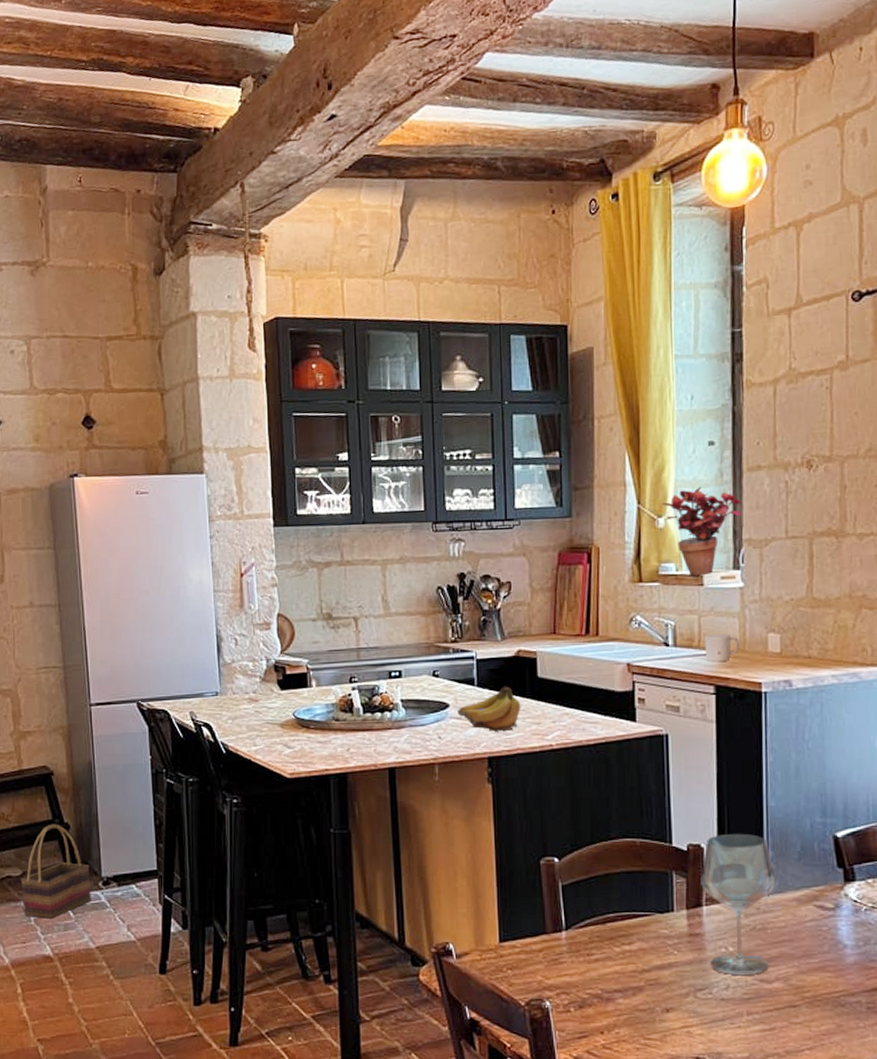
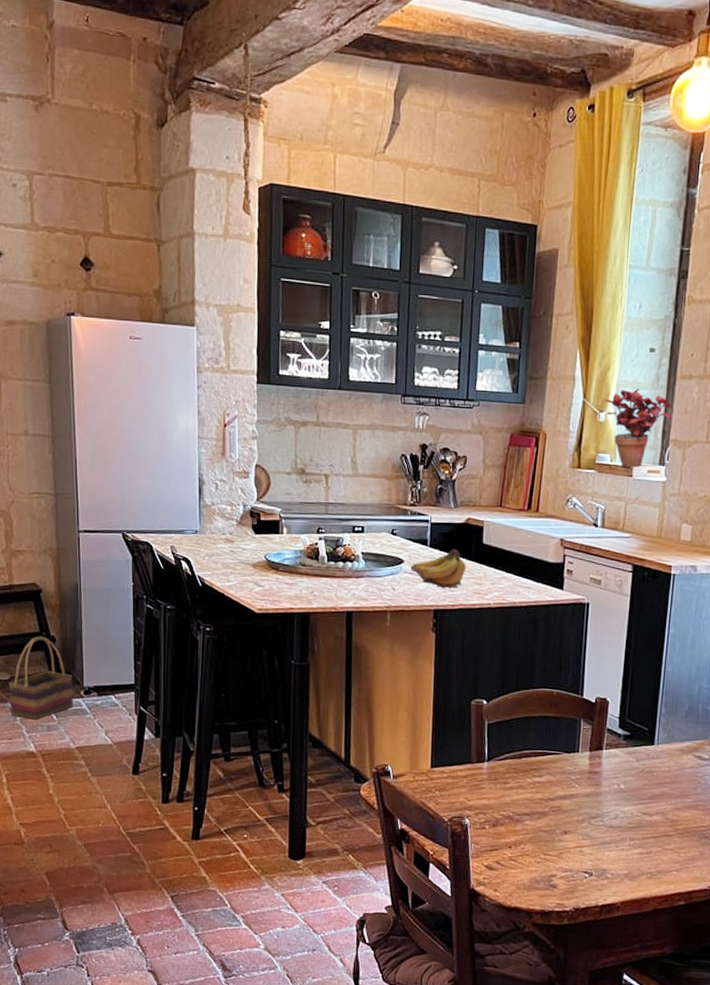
wine glass: present [701,834,776,975] -> none [603,691,665,809]
mug: present [704,633,739,662] -> none [627,519,657,545]

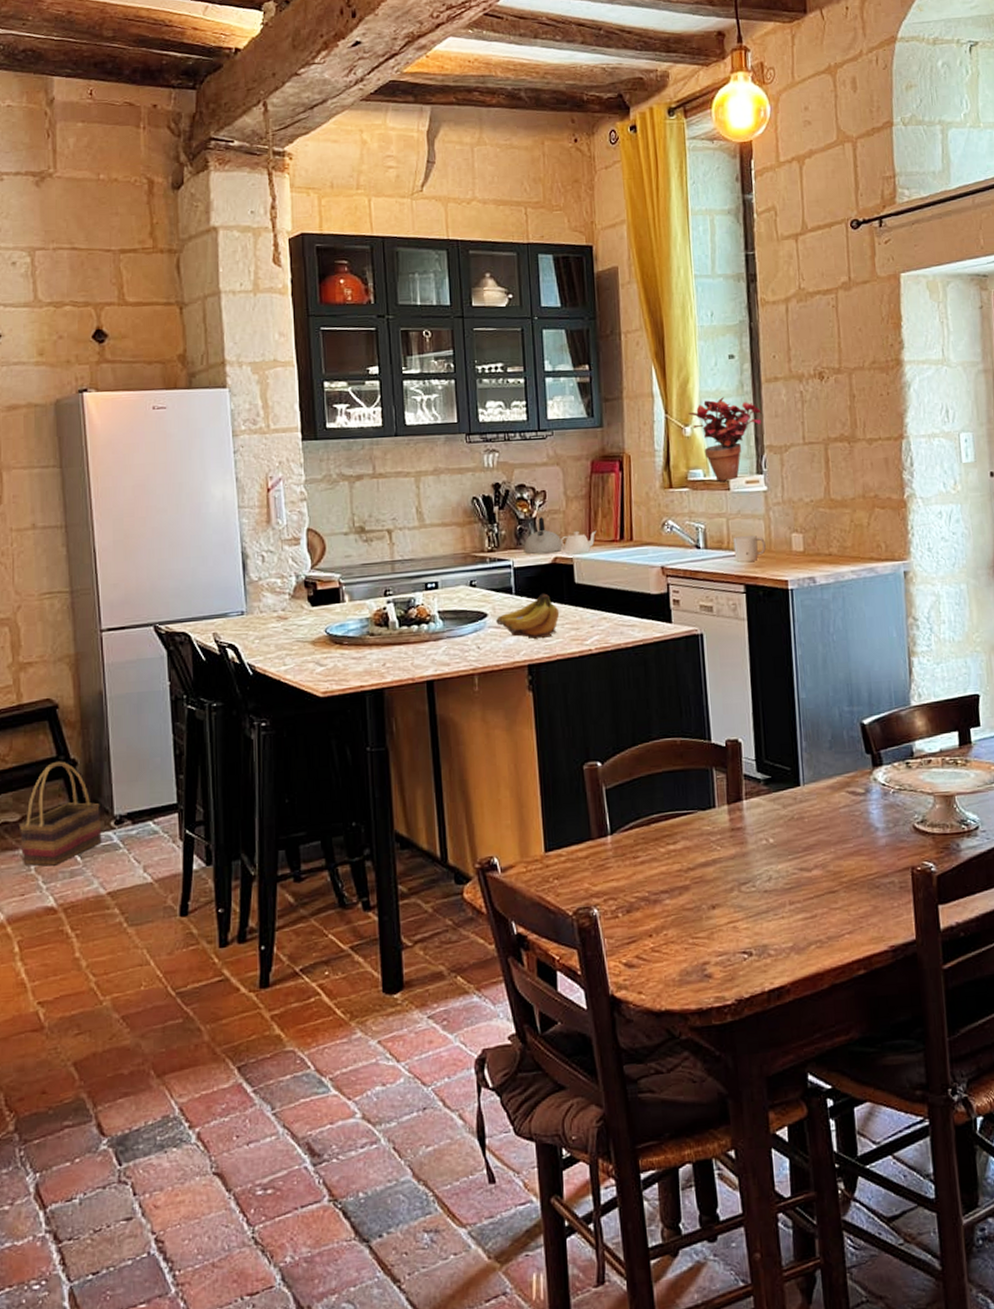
kettle: none [441,480,477,514] -> present [524,517,564,555]
teapot: none [473,496,508,518] -> present [560,530,597,555]
mug: none [627,519,657,545] -> present [733,535,766,562]

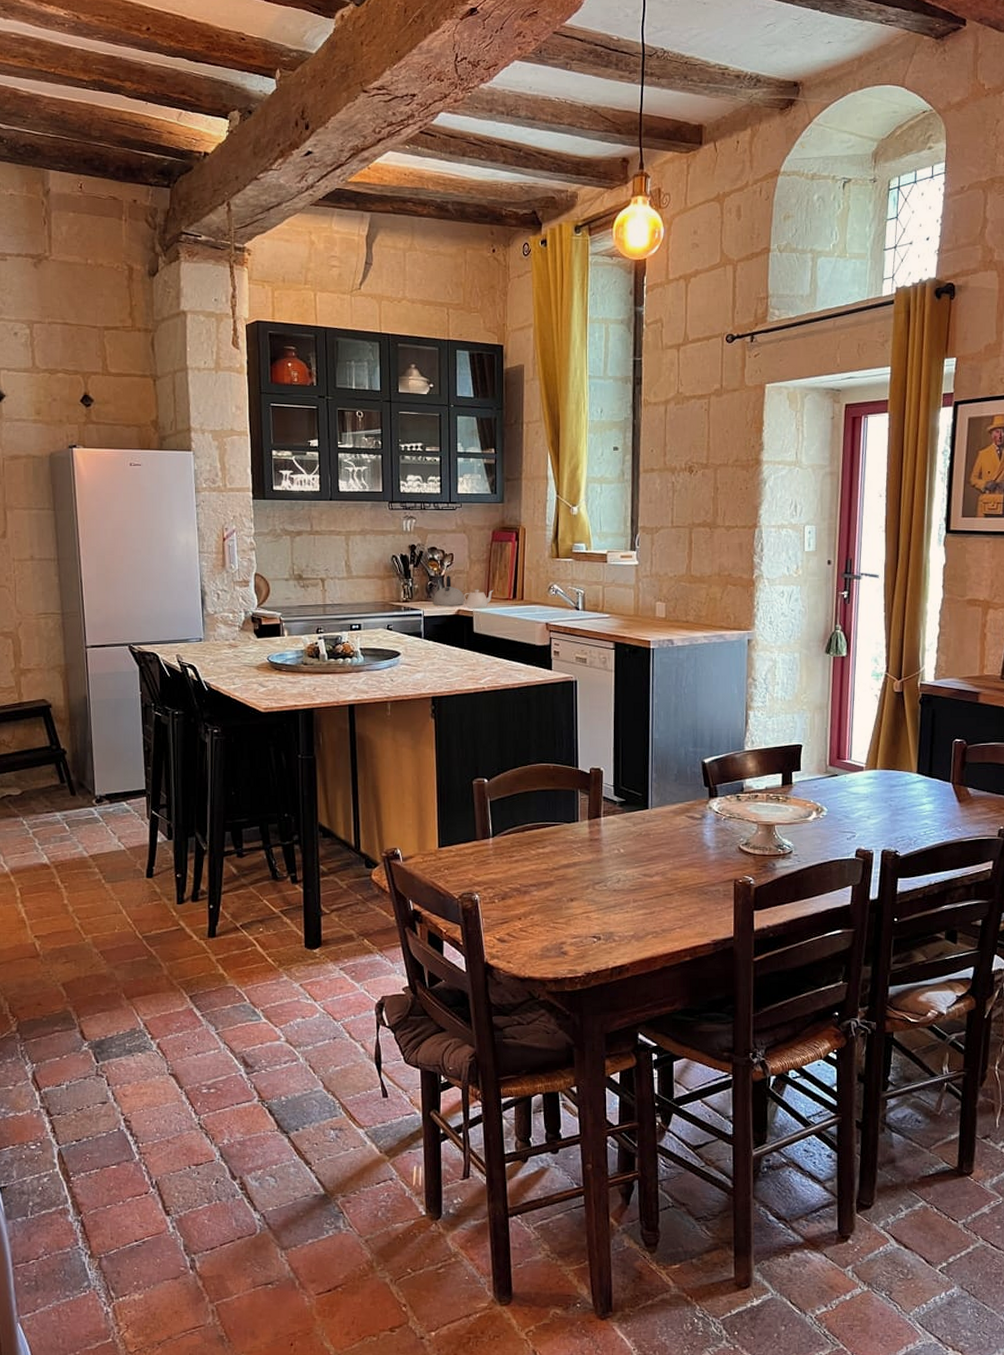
basket: present [18,761,102,866] -> none [20,749,85,832]
fruit: present [495,593,560,639] -> none [406,639,460,676]
potted plant: present [688,397,762,482] -> none [576,483,638,555]
mug: present [733,535,766,562] -> none [607,601,634,623]

